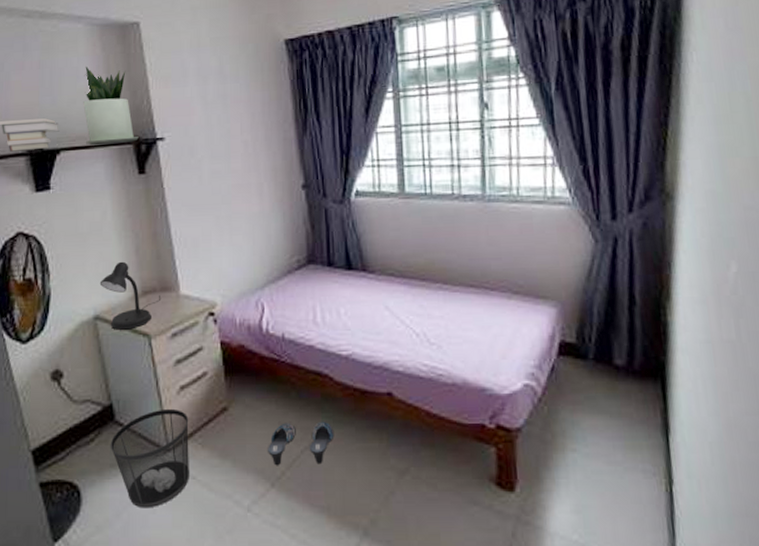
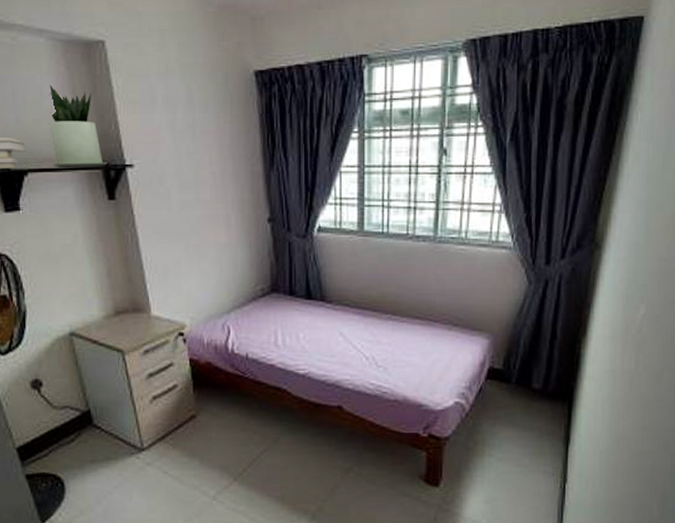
desk lamp: present [99,261,162,330] -> none [73,283,134,346]
waste bin: present [110,408,189,509] -> none [89,415,162,497]
slippers: present [268,421,335,466] -> none [232,428,290,464]

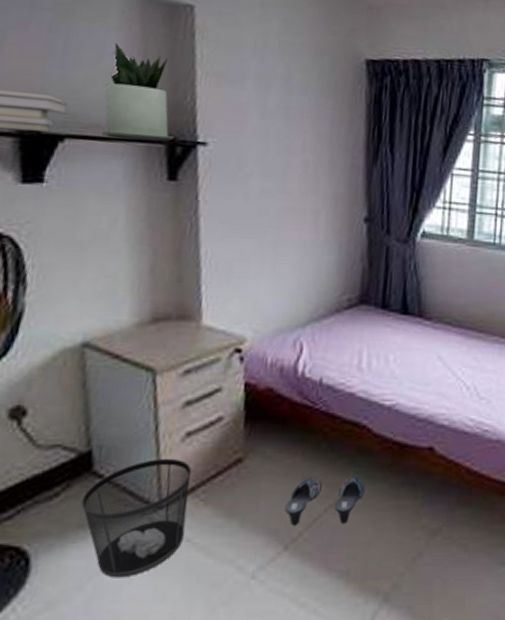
waste bin: none [89,415,162,497] -> present [80,458,192,578]
slippers: none [232,428,290,464] -> present [285,476,366,526]

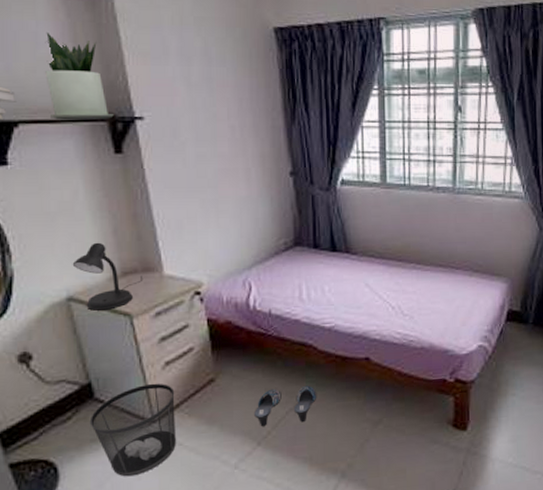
desk lamp: none [96,280,177,362] -> present [72,242,144,311]

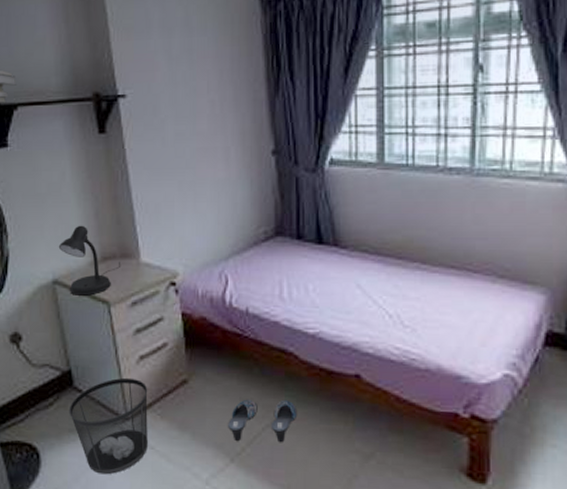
planter: present [45,31,114,120] -> none [41,14,99,101]

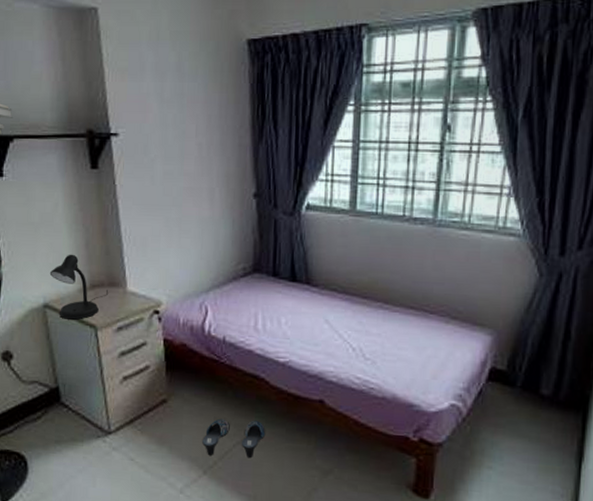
waste bin: present [68,377,148,475] -> none [55,395,130,482]

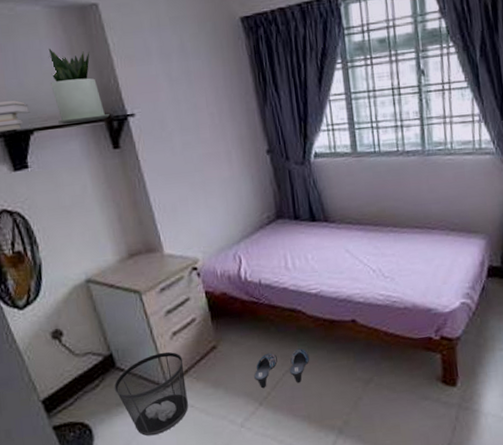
planter: none [37,51,92,136] -> present [48,48,110,125]
desk lamp: present [49,254,109,320] -> none [87,229,148,290]
waste bin: none [55,395,130,482] -> present [114,351,188,436]

